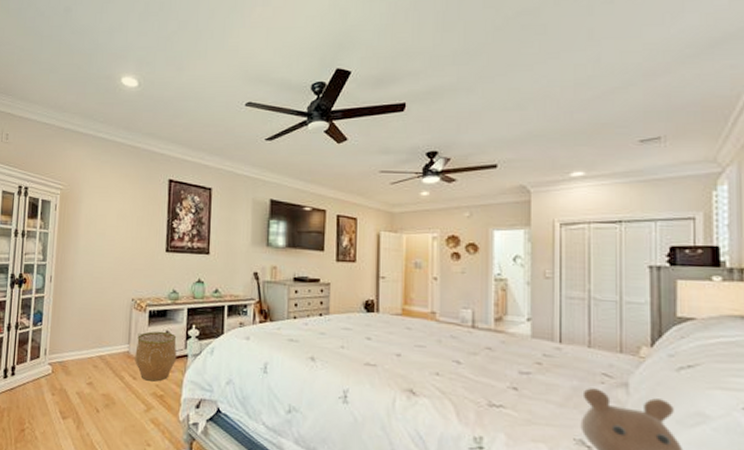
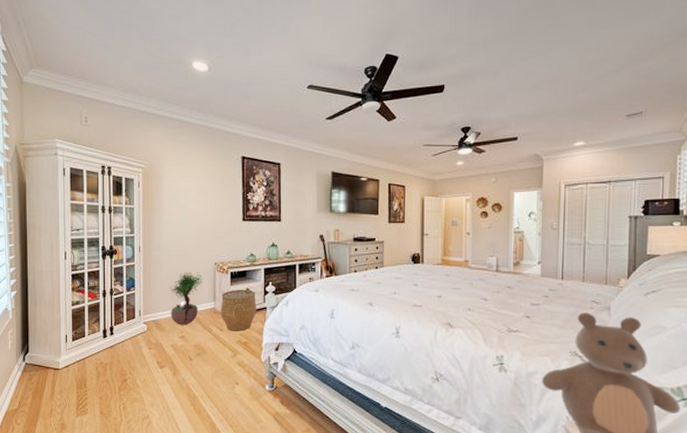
potted tree: none [79,307,118,370] -> present [169,272,203,325]

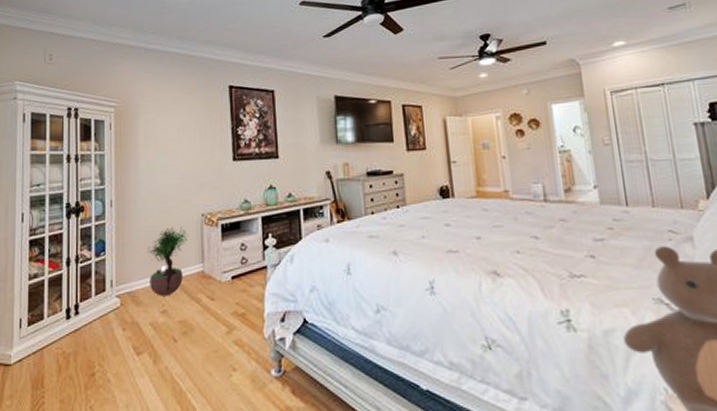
basket: present [221,289,257,331] -> none [210,244,256,300]

